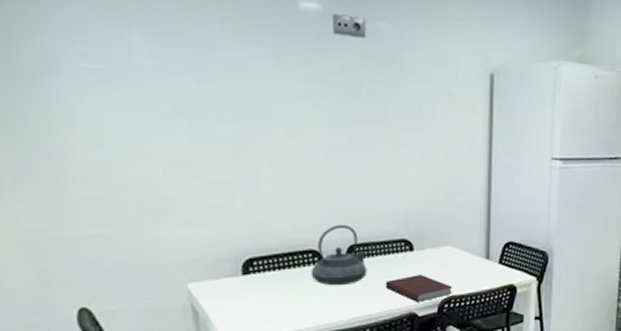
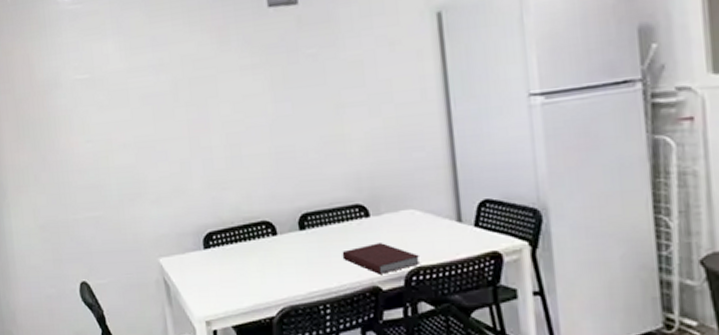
teapot: present [311,224,367,286] -> none [265,193,322,258]

